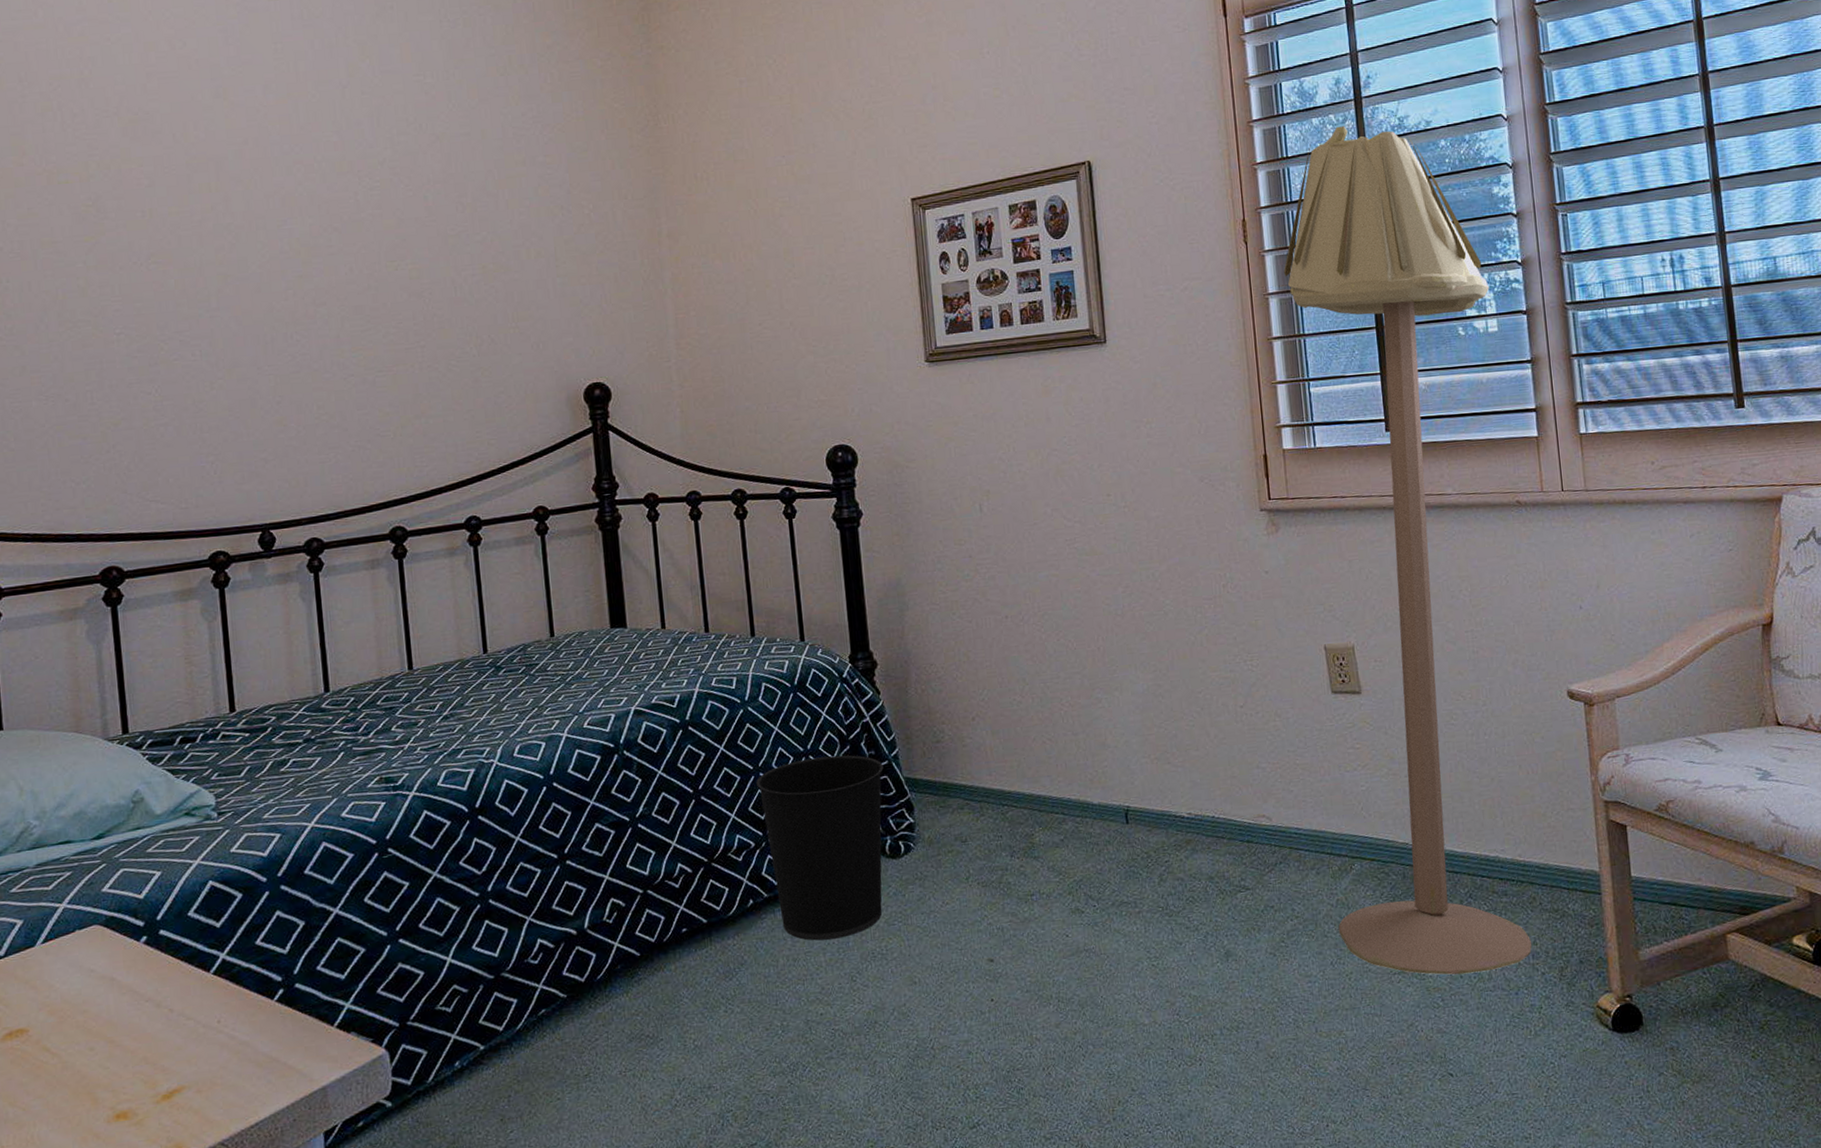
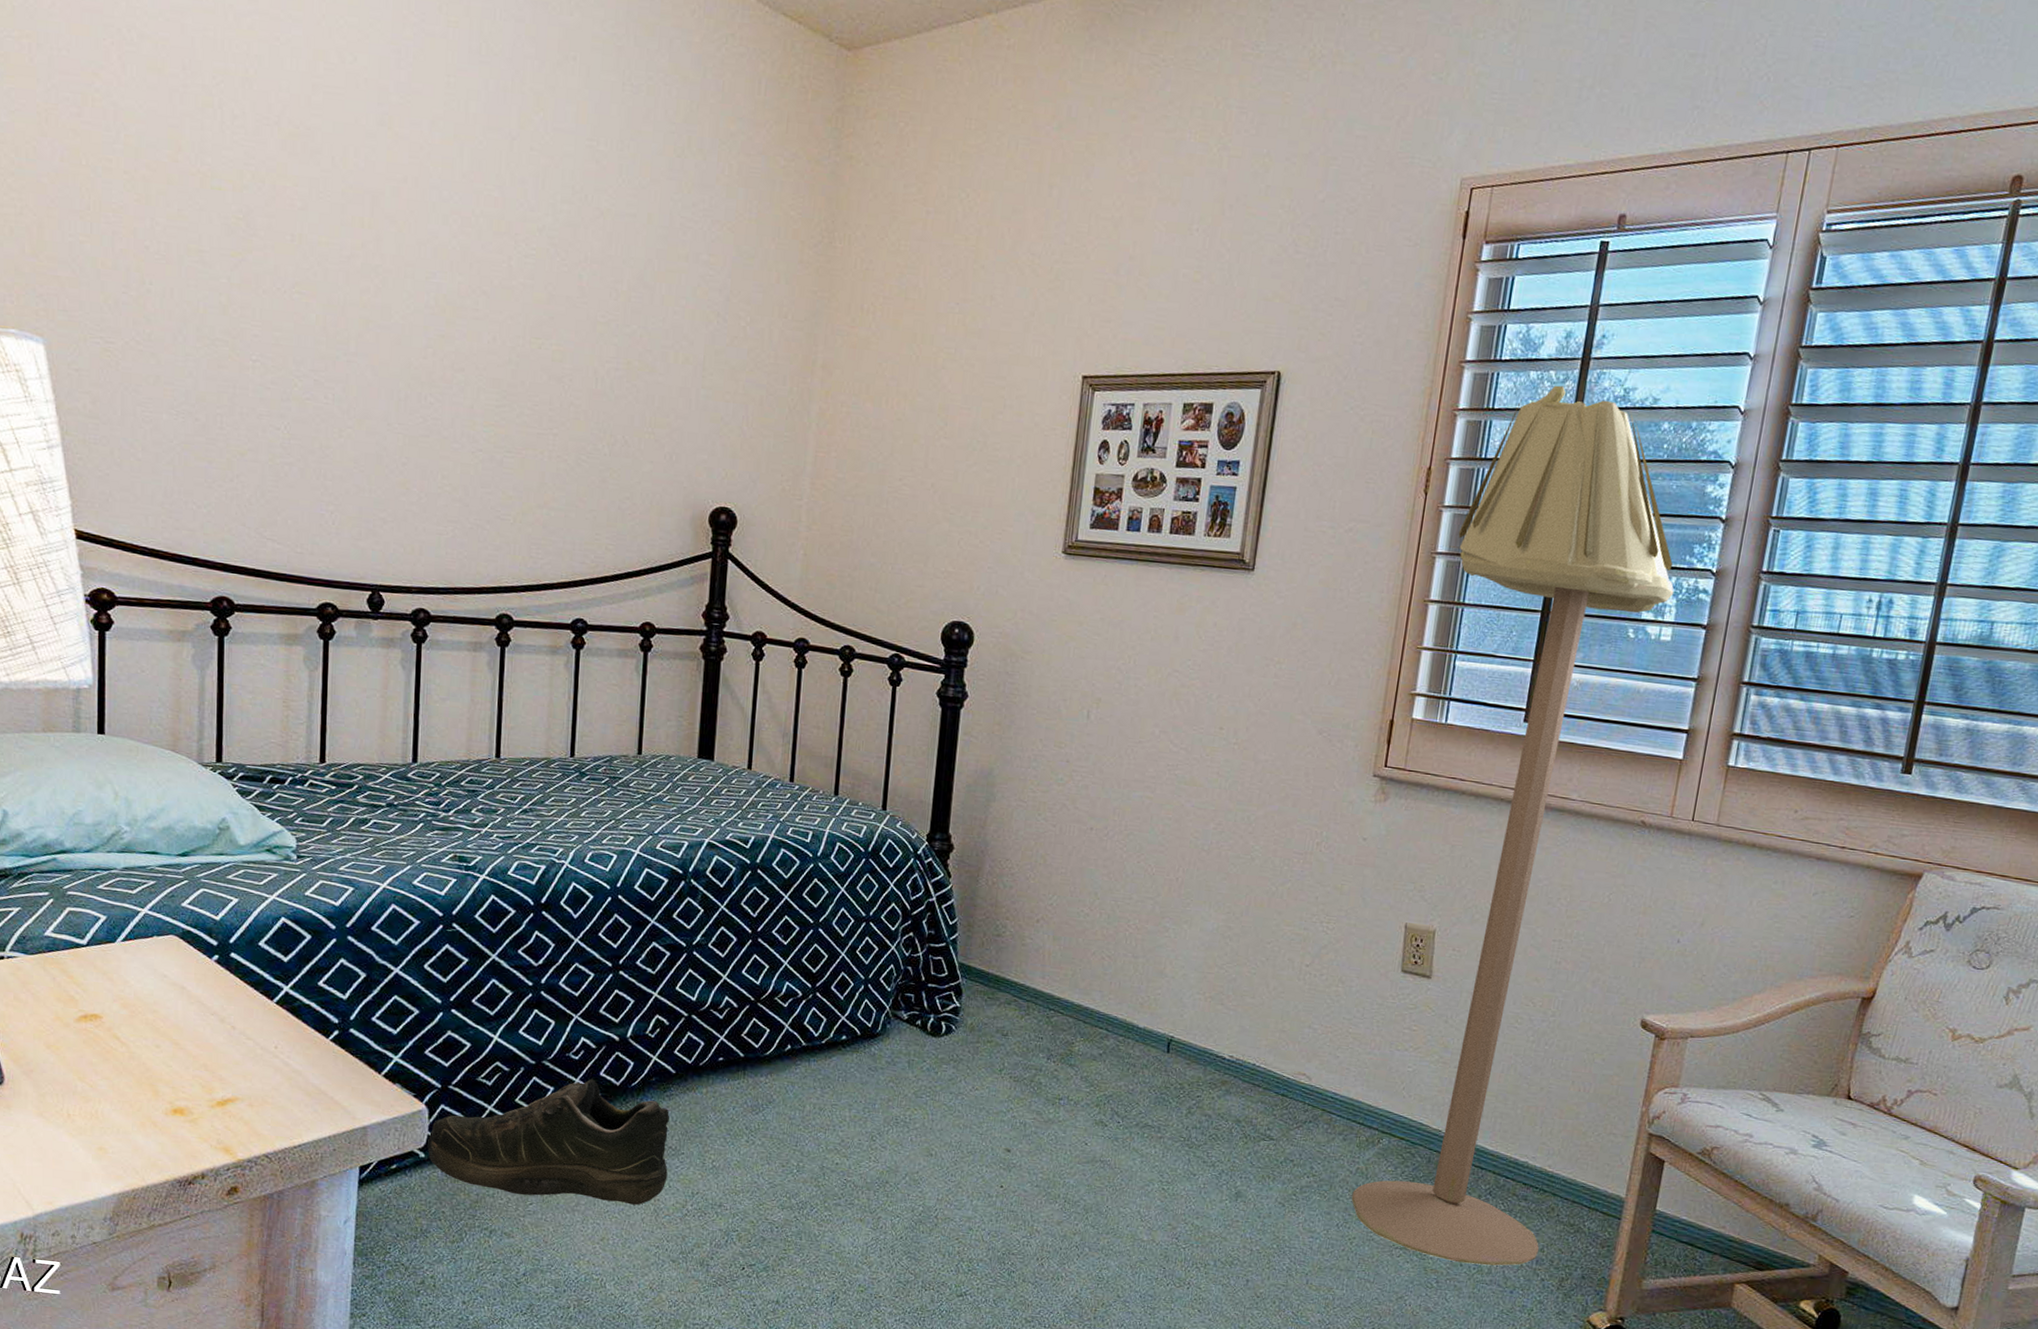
shoe: none [392,981,650,1125] -> present [427,1079,670,1205]
wastebasket: present [756,755,884,941] -> none [814,924,941,1099]

